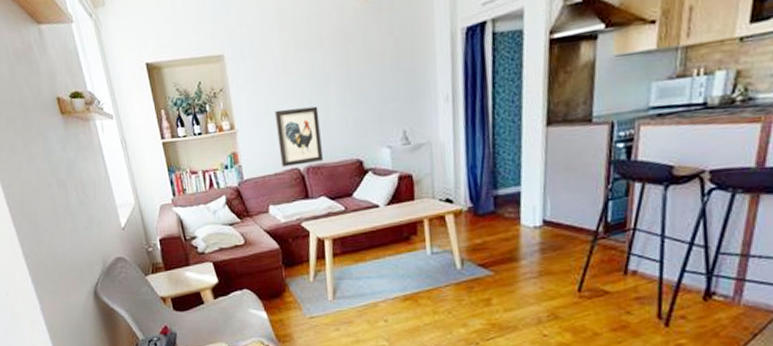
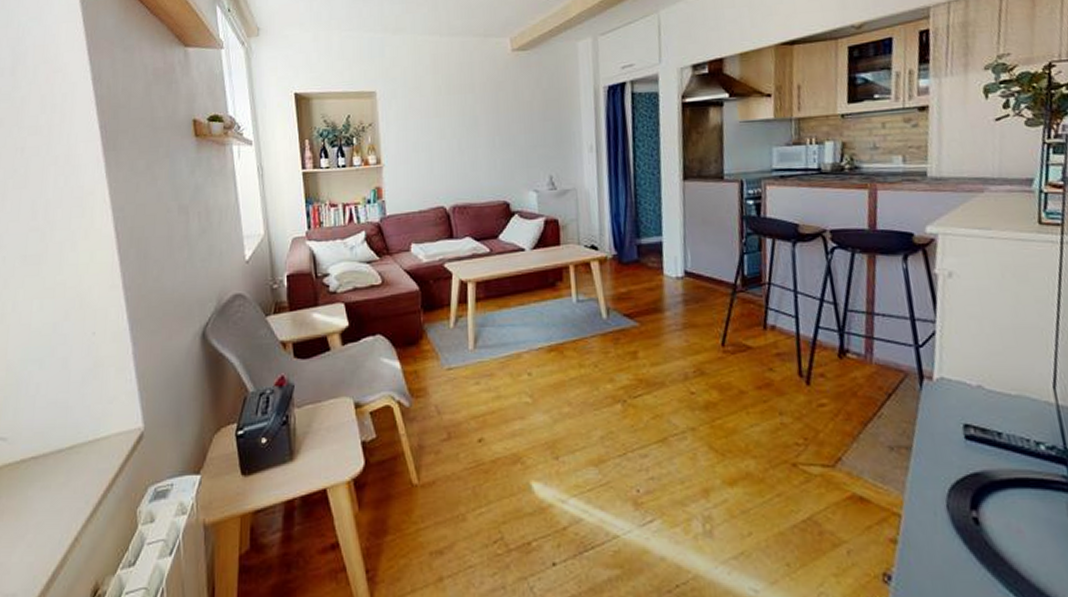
wall art: present [274,106,323,167] -> none [423,147,470,205]

